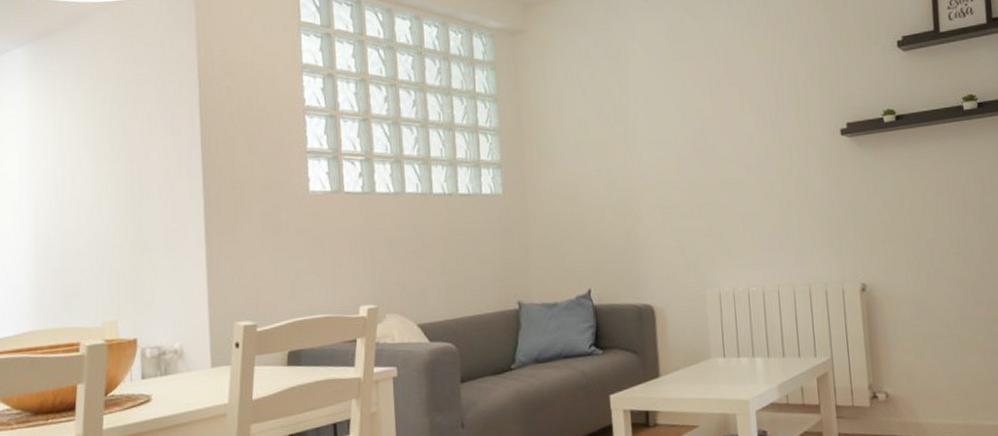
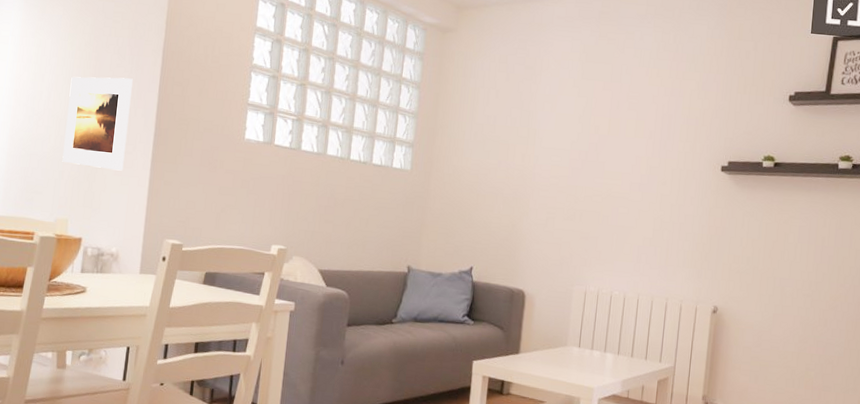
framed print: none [97,146,174,255] -> present [62,76,133,171]

